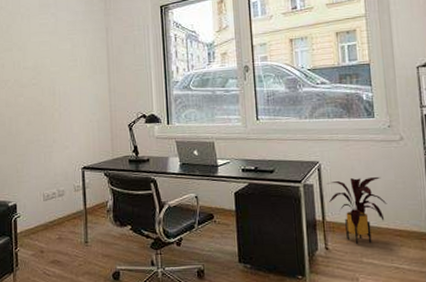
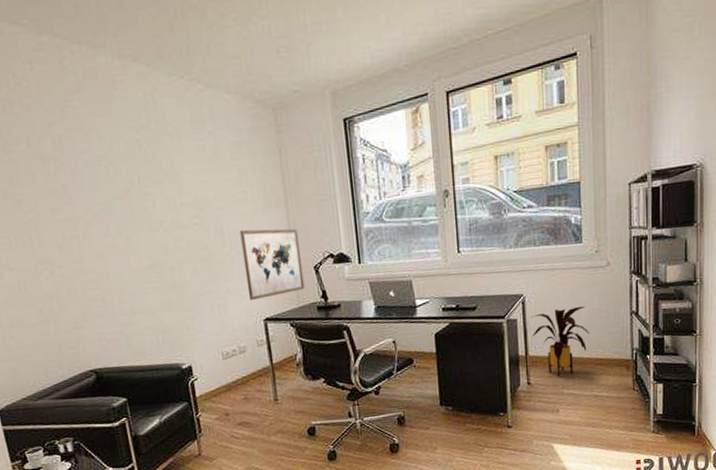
wall art: none [68,90,119,151] -> present [240,228,305,301]

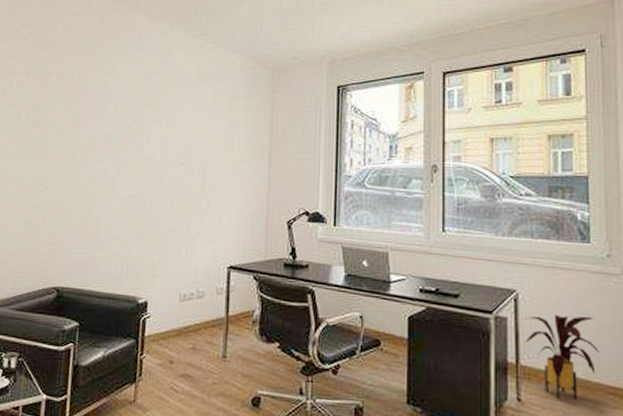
wall art: present [240,228,305,301] -> none [217,175,277,246]

